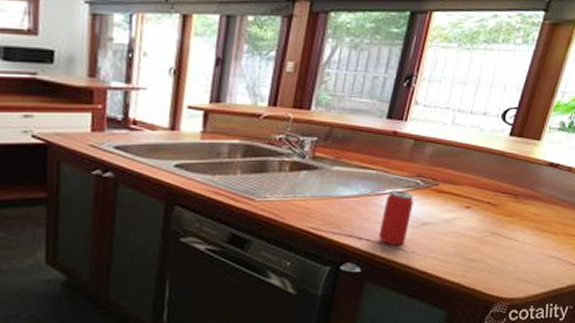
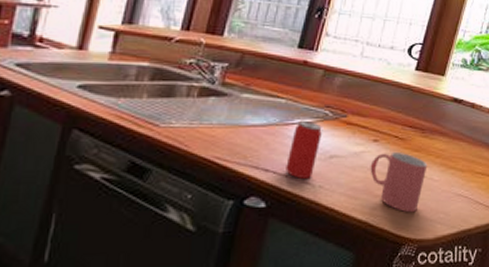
mug: none [462,217,521,274] -> present [370,151,428,213]

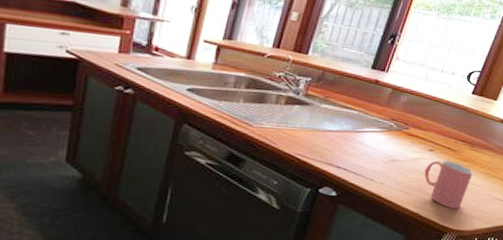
beverage can: present [286,120,322,180] -> none [354,129,387,177]

